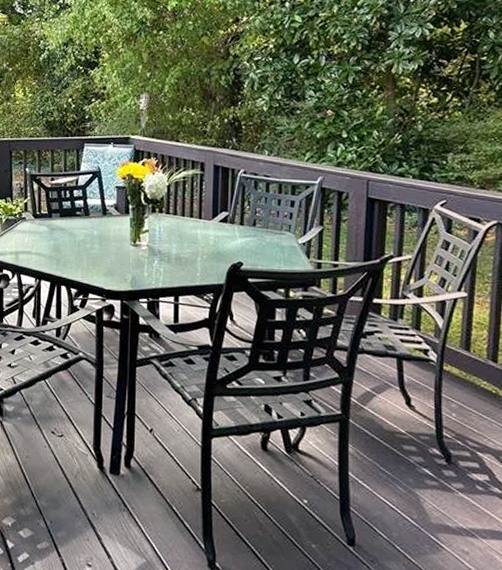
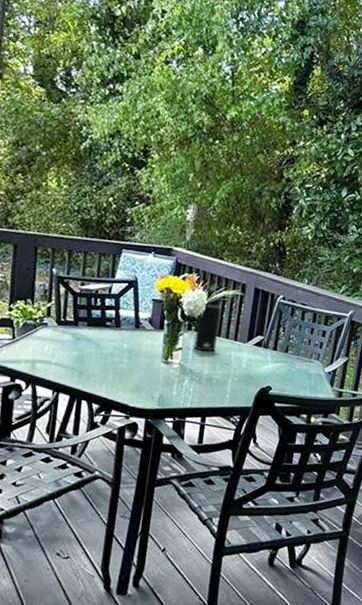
water bottle: none [160,169,187,232] -> present [194,287,227,352]

